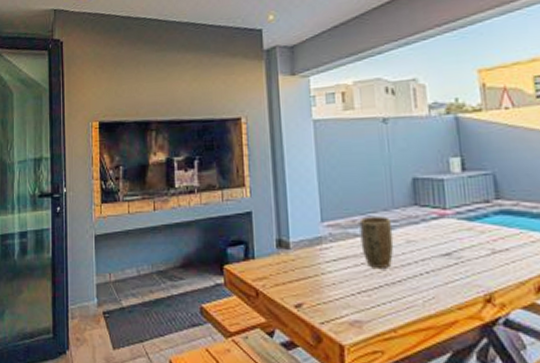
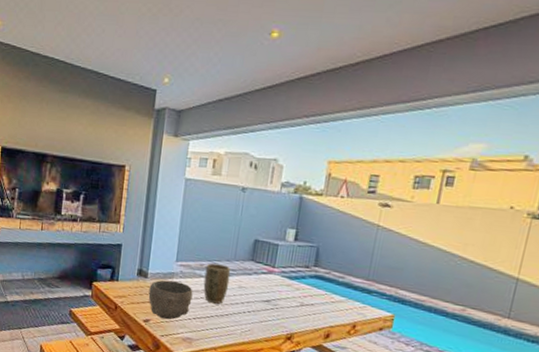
bowl: none [294,248,351,300] -> present [148,280,193,320]

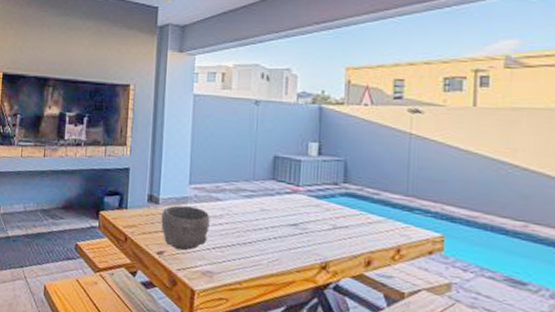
plant pot: present [203,263,231,304] -> none [221,184,251,230]

